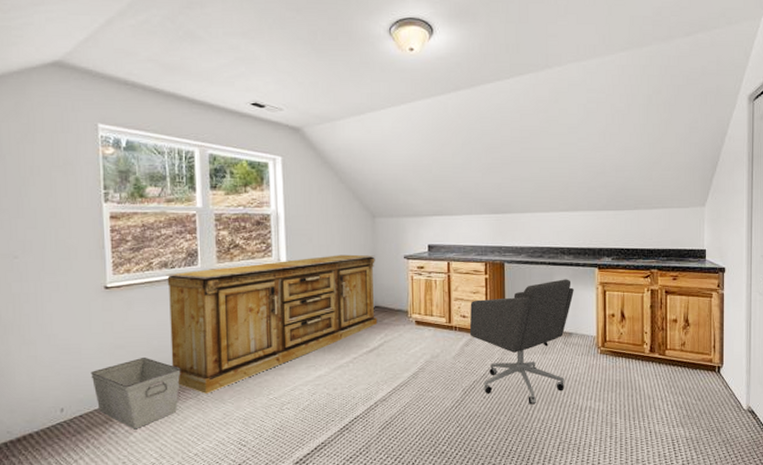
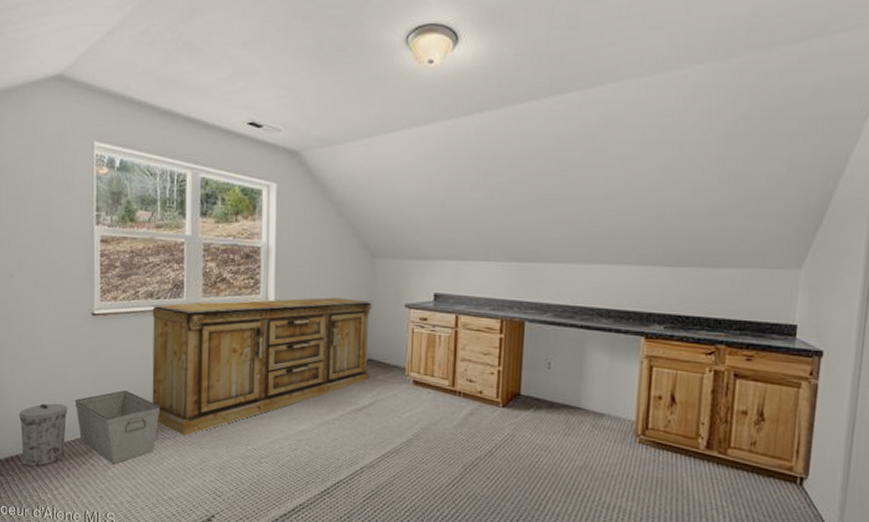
trash can: none [30,377,84,443] -> present [19,403,68,467]
office chair: present [469,279,574,405] -> none [475,347,611,494]

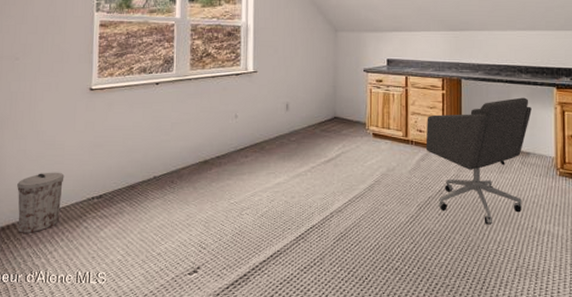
storage bin: present [74,390,161,464] -> none [71,157,151,226]
sideboard: present [151,297,372,436] -> none [143,66,336,194]
office chair: none [475,347,611,494] -> present [425,97,532,225]

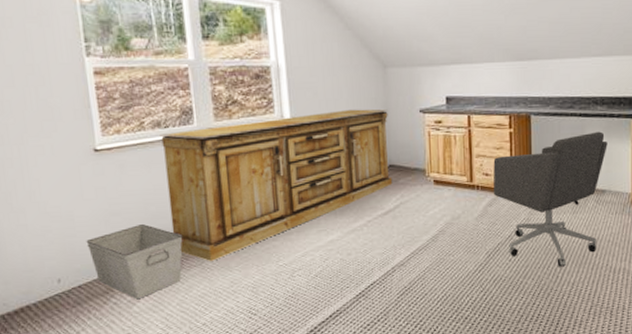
trash can: present [17,172,65,233] -> none [24,246,83,315]
storage bin: none [71,157,151,226] -> present [86,224,183,300]
sideboard: none [143,66,336,194] -> present [159,109,393,261]

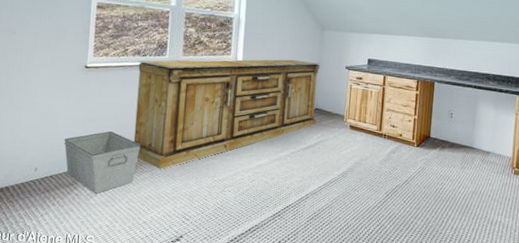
office chair: present [493,131,607,267] -> none [397,102,495,214]

